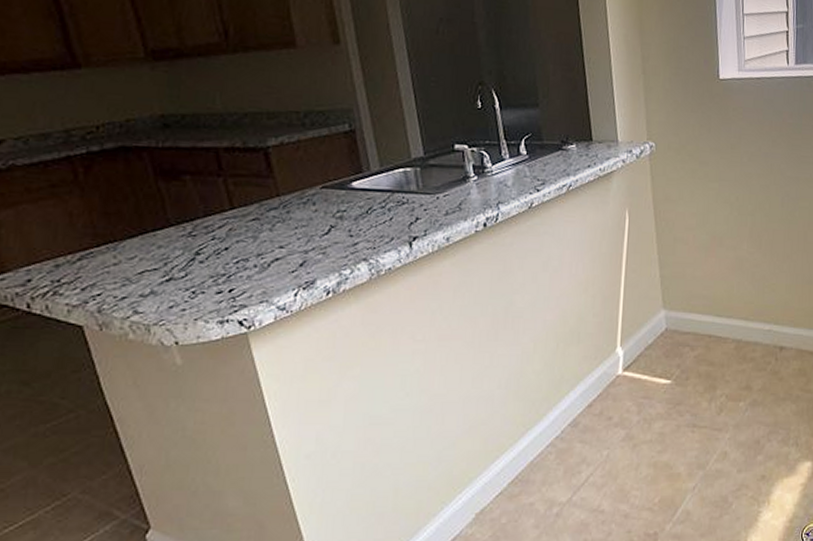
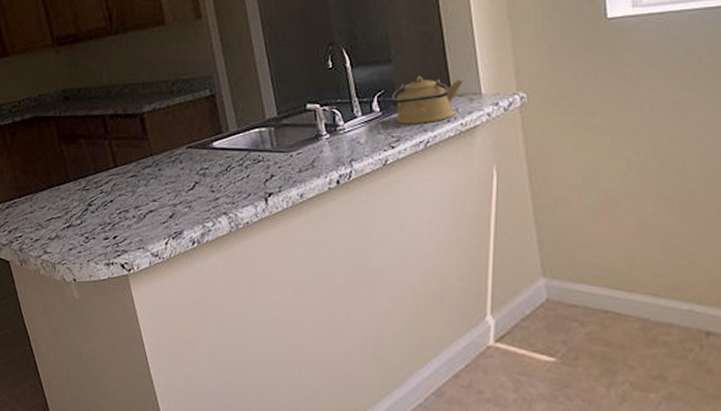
kettle: none [537,121,603,169] -> present [391,76,464,125]

